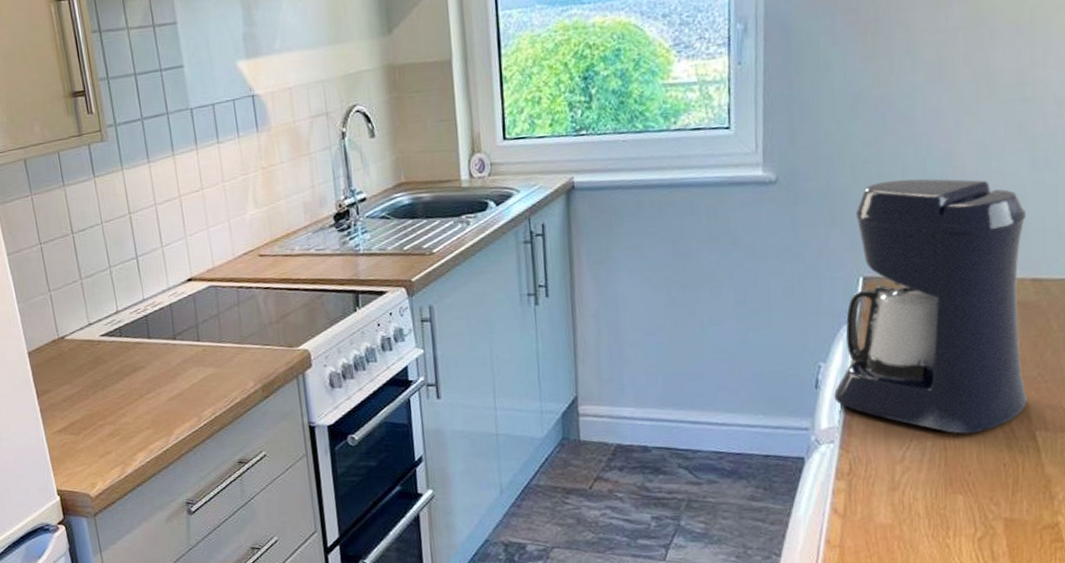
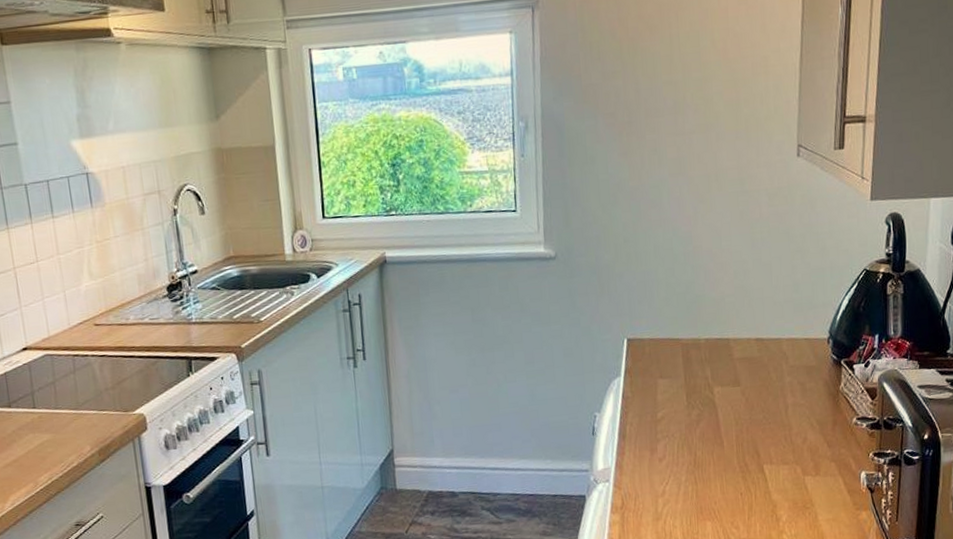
coffee maker: present [834,178,1027,434] -> none [607,255,756,470]

